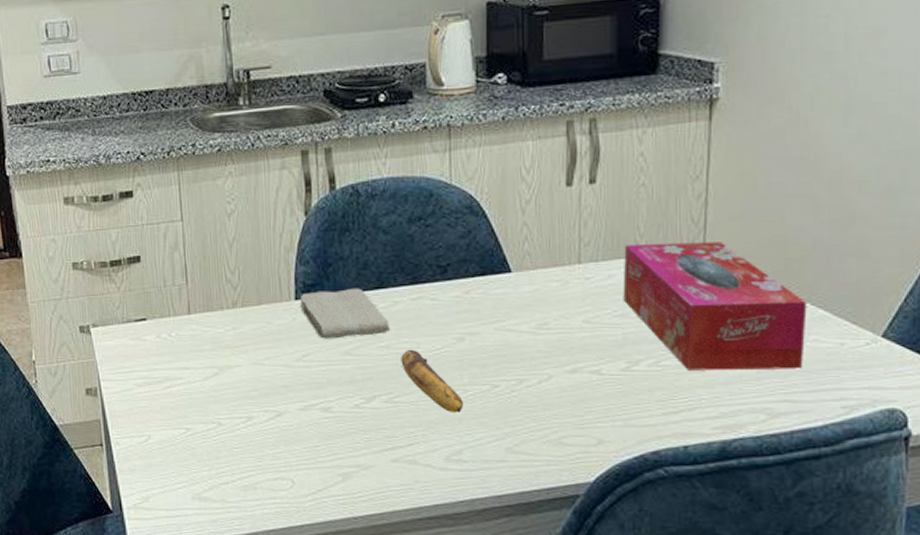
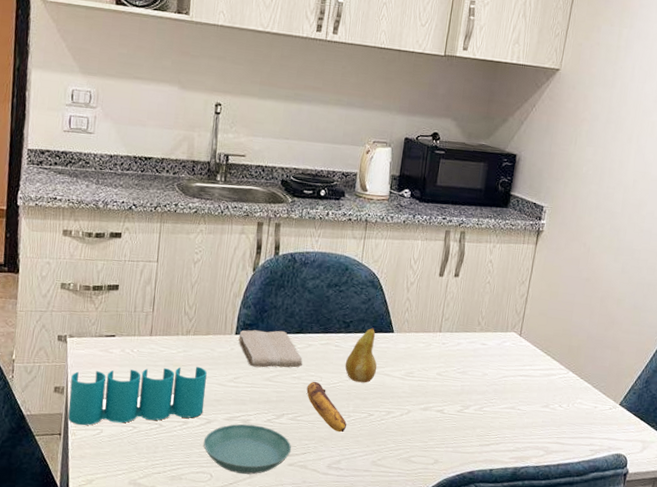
pen holder: none [103,346,270,433] -> present [68,366,207,426]
saucer: none [276,413,392,477] -> present [203,423,291,475]
fruit: none [448,269,495,345] -> present [345,327,377,383]
tissue box: present [623,242,807,371] -> none [465,323,579,422]

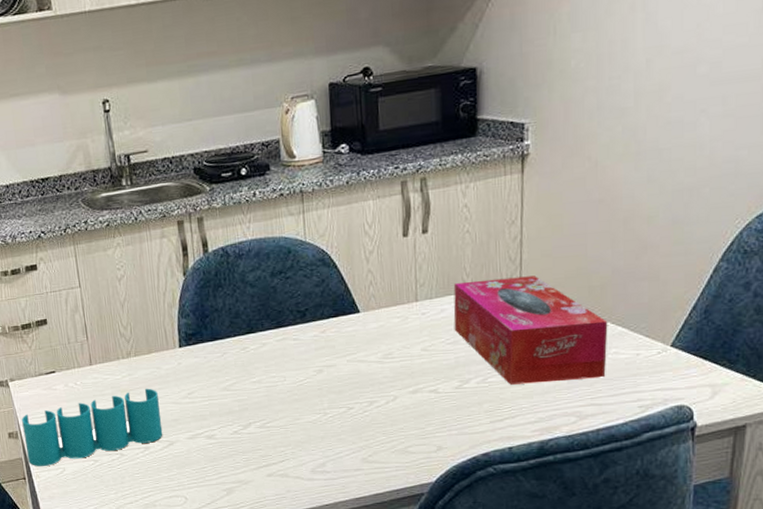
saucer: present [203,423,291,475] -> none [170,439,267,492]
washcloth: present [239,329,303,368] -> none [183,334,261,379]
banana: present [306,381,347,433] -> none [270,382,324,433]
fruit: present [345,327,377,383] -> none [308,311,348,376]
tissue box: none [465,323,579,422] -> present [453,276,608,385]

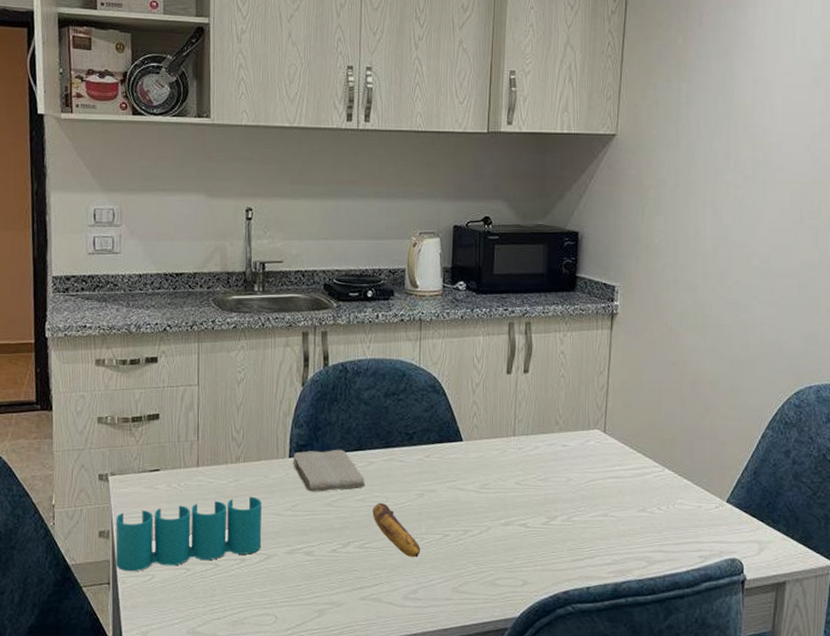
washcloth: none [183,334,261,379] -> present [293,449,366,492]
banana: none [270,382,324,433] -> present [372,502,420,558]
tissue box: present [453,276,608,385] -> none [545,422,676,526]

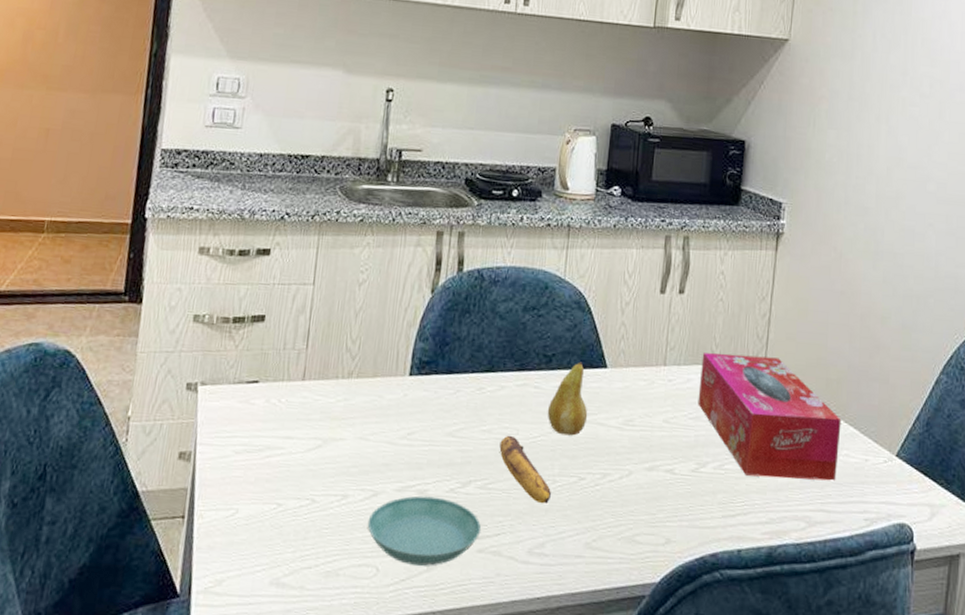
pen holder: present [115,496,262,572] -> none [194,419,373,505]
saucer: none [264,556,361,613] -> present [367,495,481,566]
washcloth: present [293,449,366,492] -> none [413,369,495,419]
fruit: none [412,437,448,500] -> present [547,362,588,436]
tissue box: none [545,422,676,526] -> present [698,352,842,481]

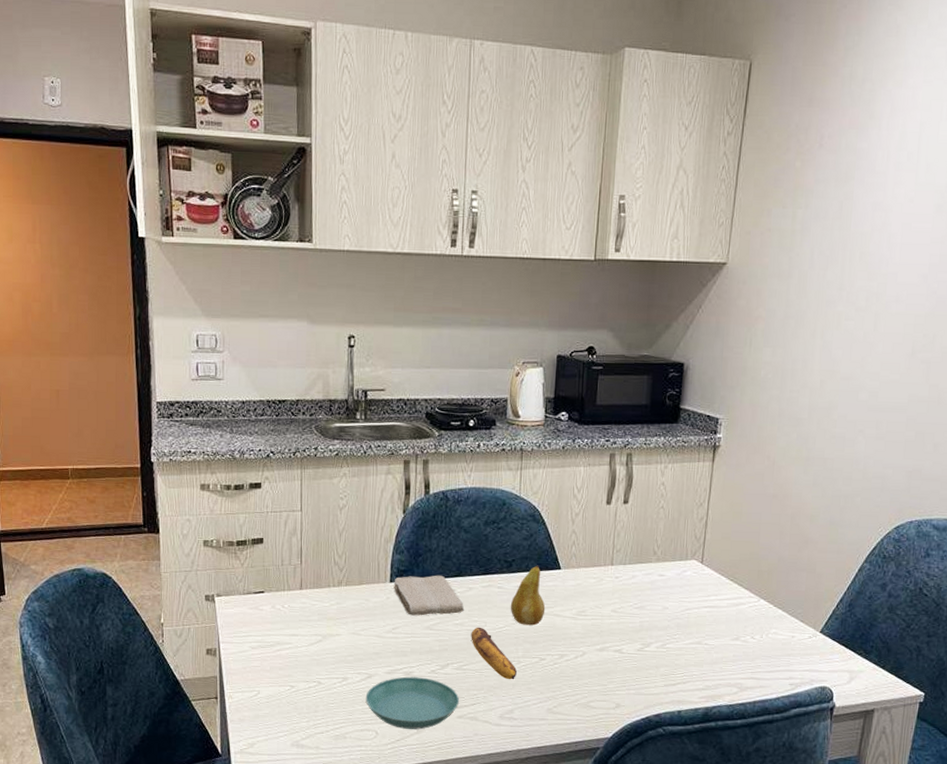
washcloth: none [413,369,495,419] -> present [394,575,465,616]
tissue box: present [698,352,842,481] -> none [642,552,771,655]

